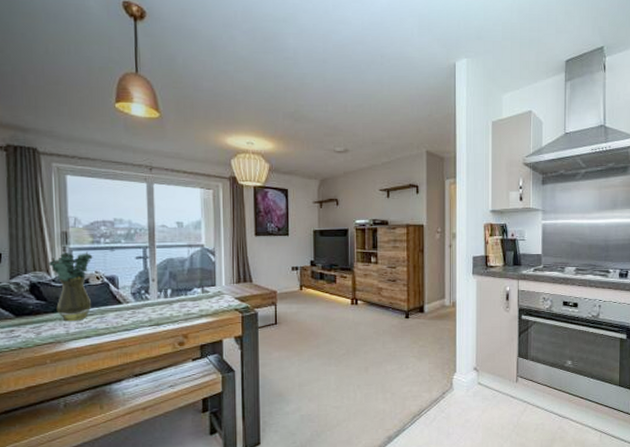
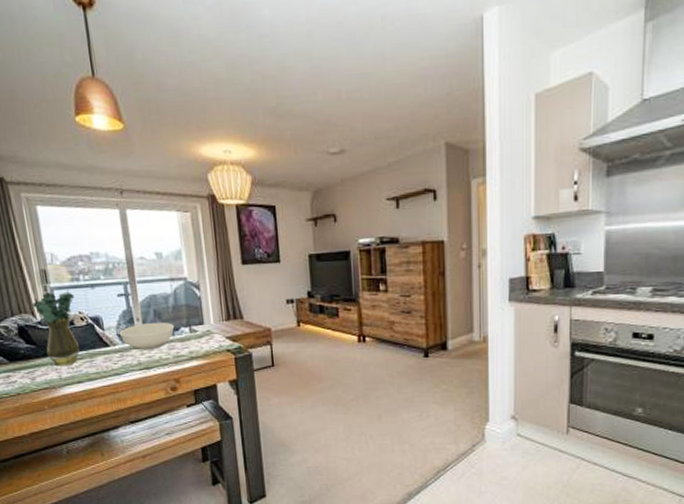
bowl: none [133,283,188,308] -> present [119,322,175,350]

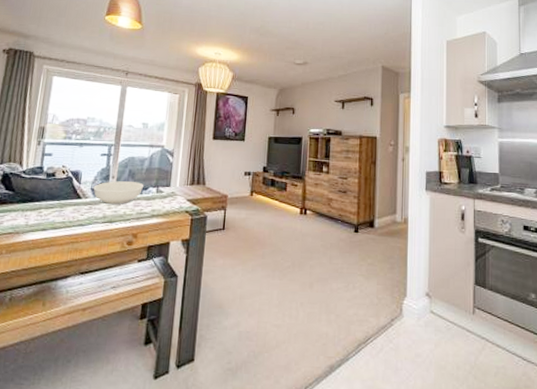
vase: present [32,289,81,367] -> none [21,143,63,213]

